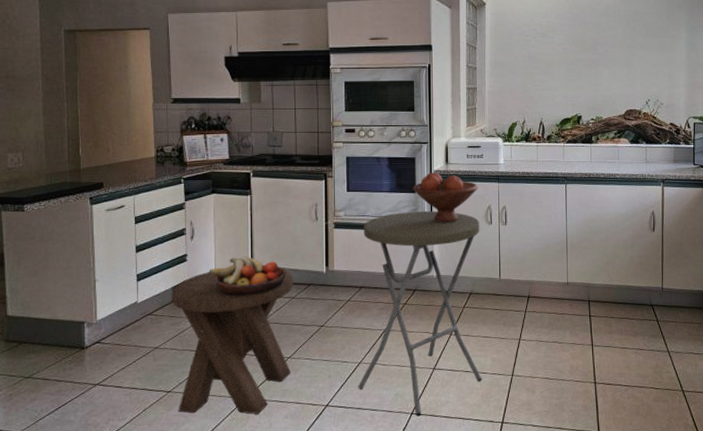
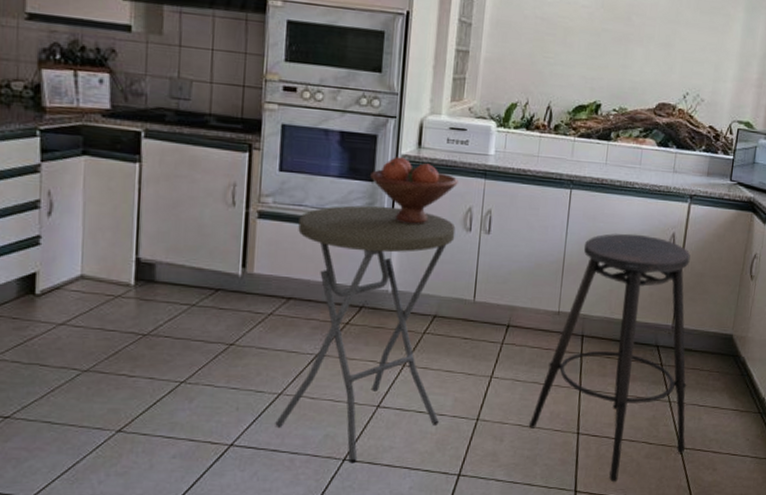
music stool: present [172,268,294,414] -> none [15,262,196,452]
fruit bowl: present [209,256,286,295] -> none [72,244,185,298]
stool: none [555,215,687,424] -> present [529,233,691,483]

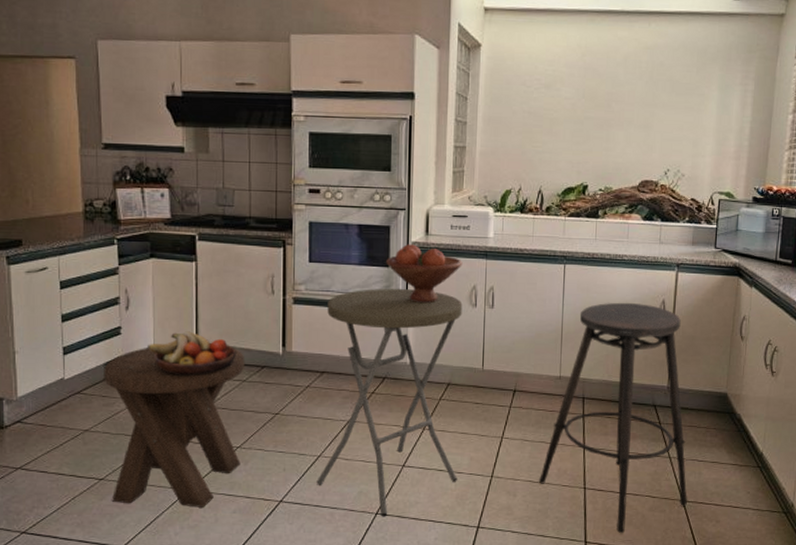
music stool: none [15,262,196,452] -> present [104,347,245,508]
fruit bowl: none [72,244,185,298] -> present [146,331,236,376]

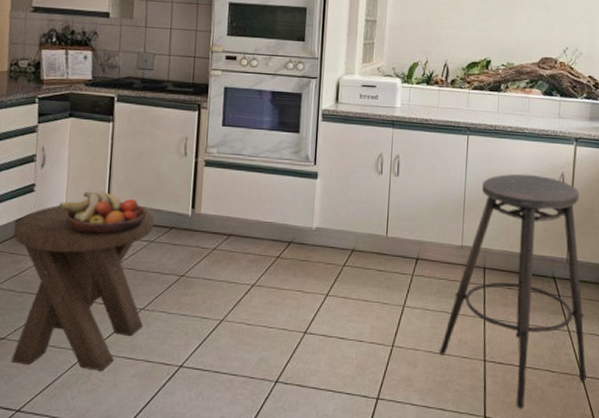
side table: present [316,289,463,517] -> none [218,153,369,386]
fruit bowl: present [386,244,463,303] -> none [296,111,370,169]

